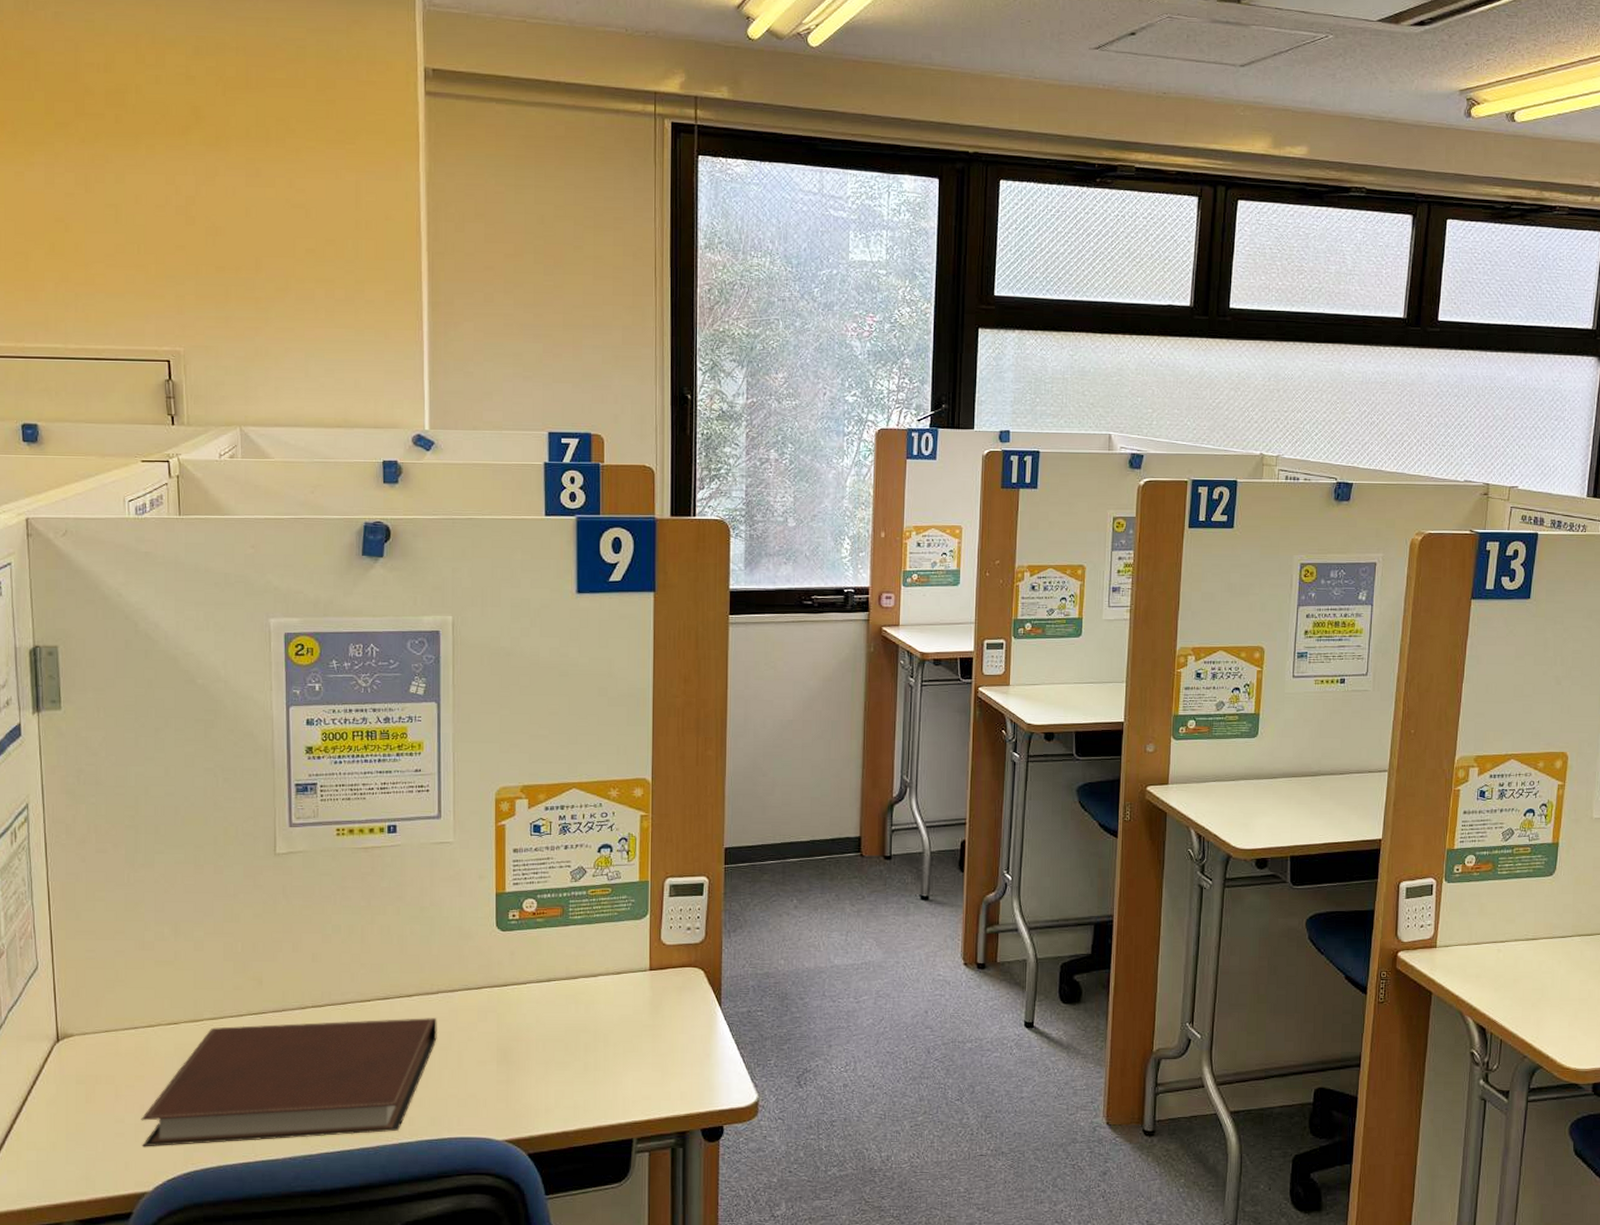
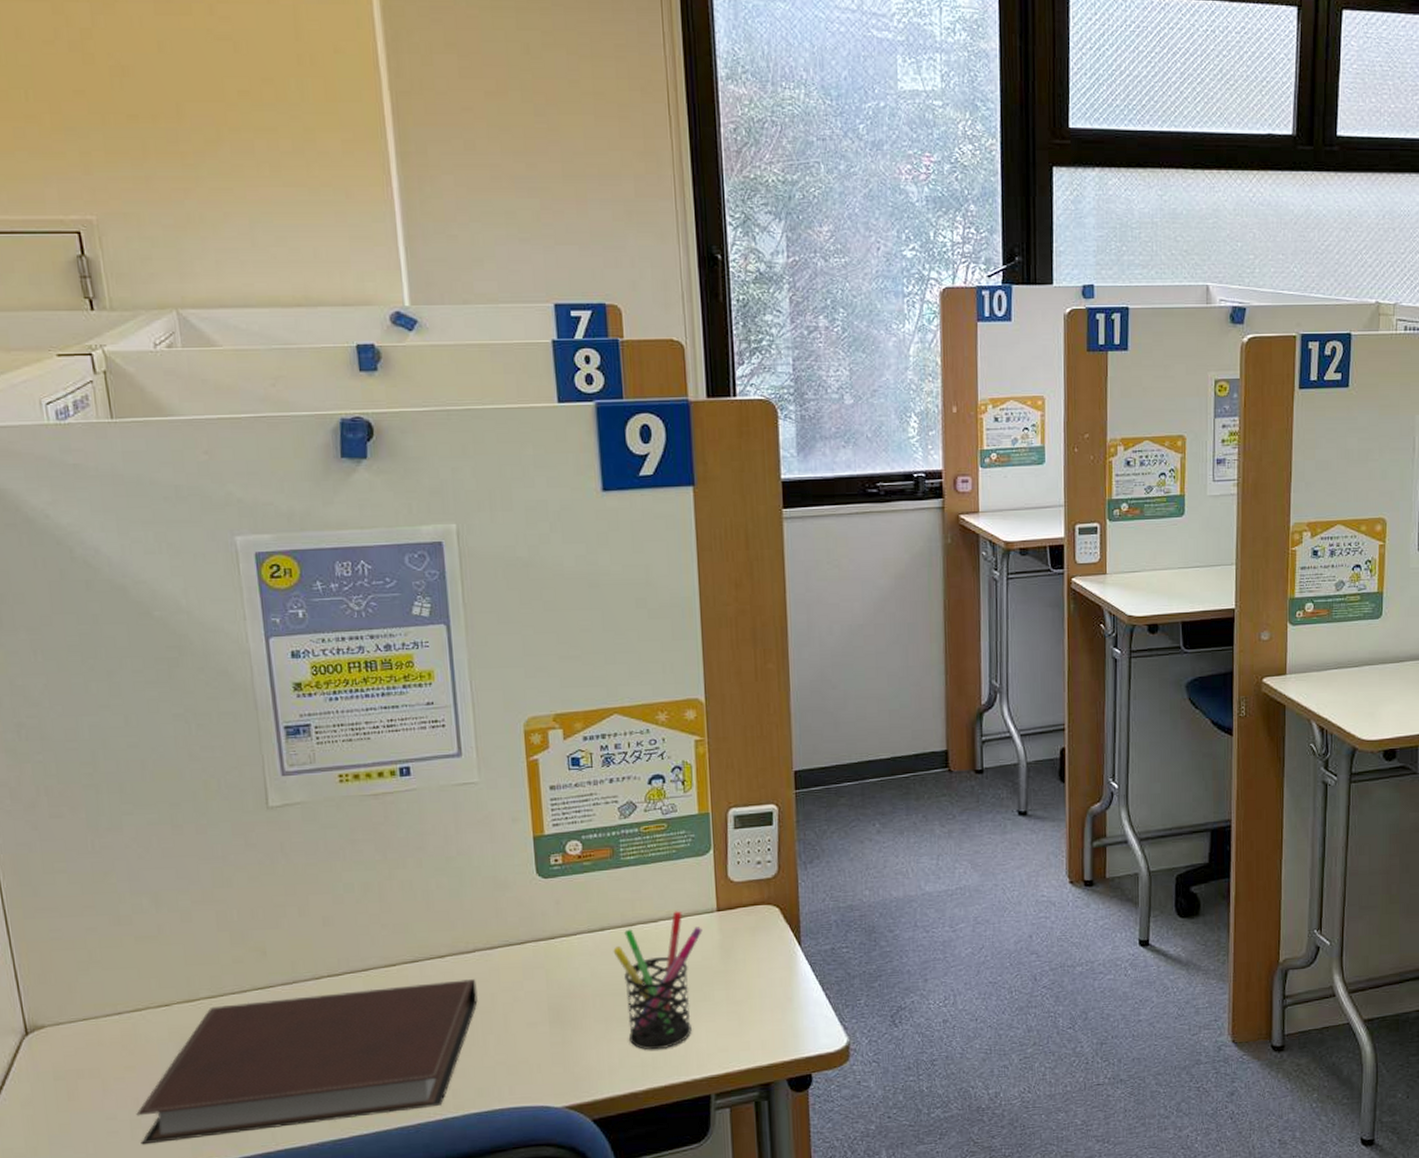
pen holder: none [557,968,636,1094] -> present [613,911,703,1050]

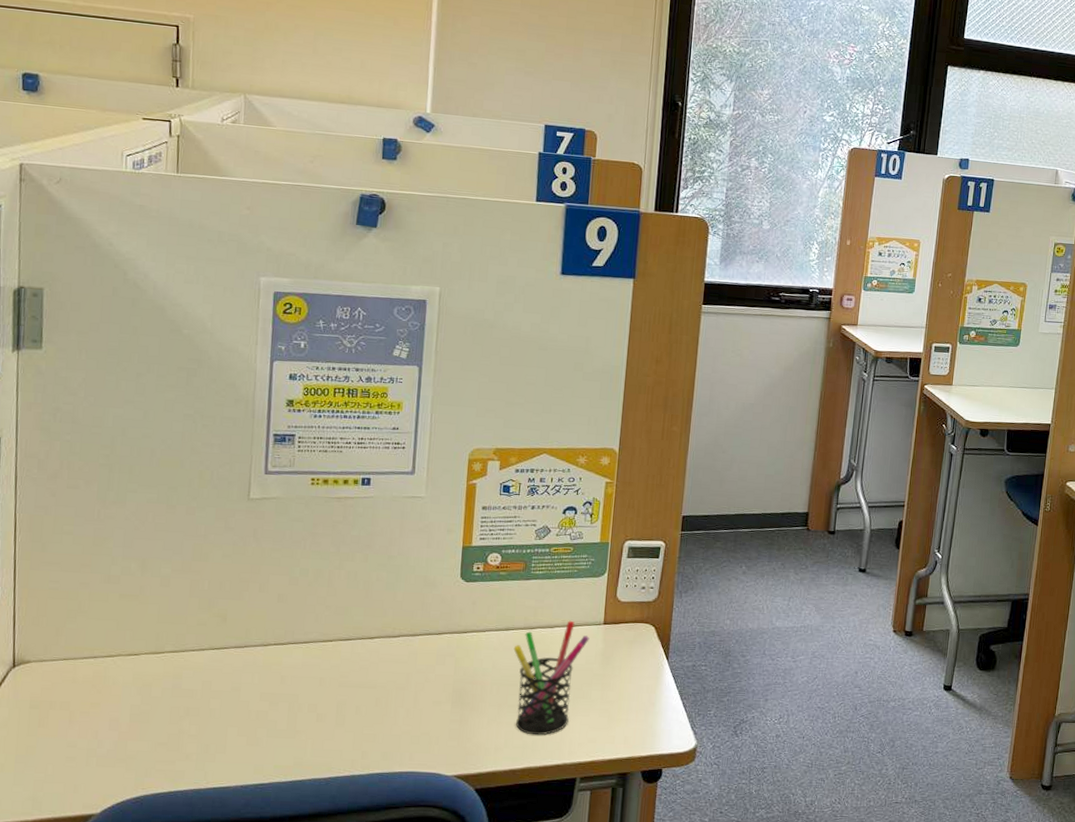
notebook: present [136,979,478,1145] -> none [93,659,397,772]

